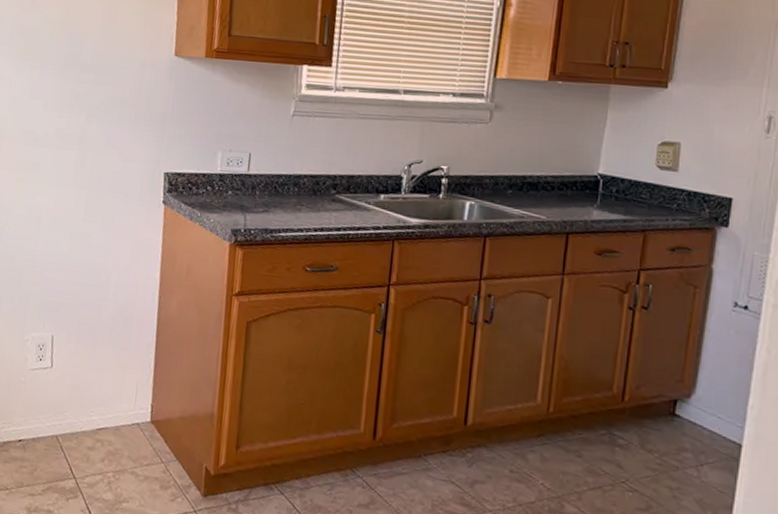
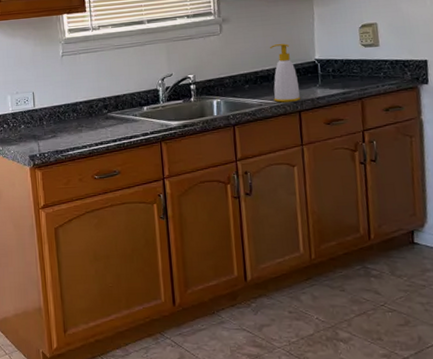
soap bottle: none [539,147,573,221] -> present [269,44,301,103]

